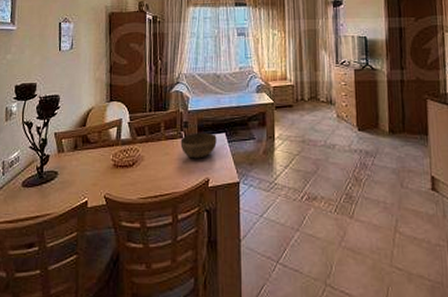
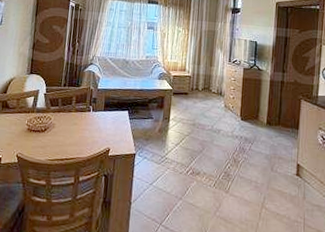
bowl: present [180,132,217,159] -> none [88,108,120,131]

